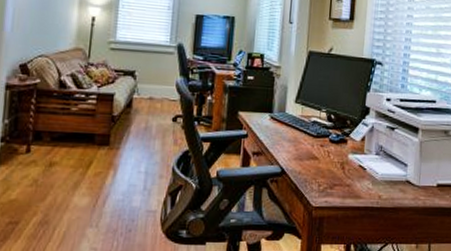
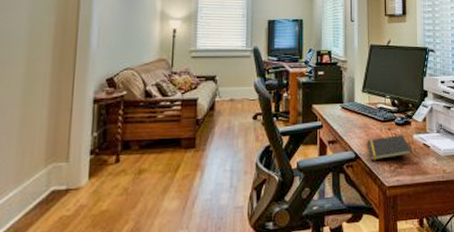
notepad: none [295,153,346,178] -> present [366,135,413,161]

